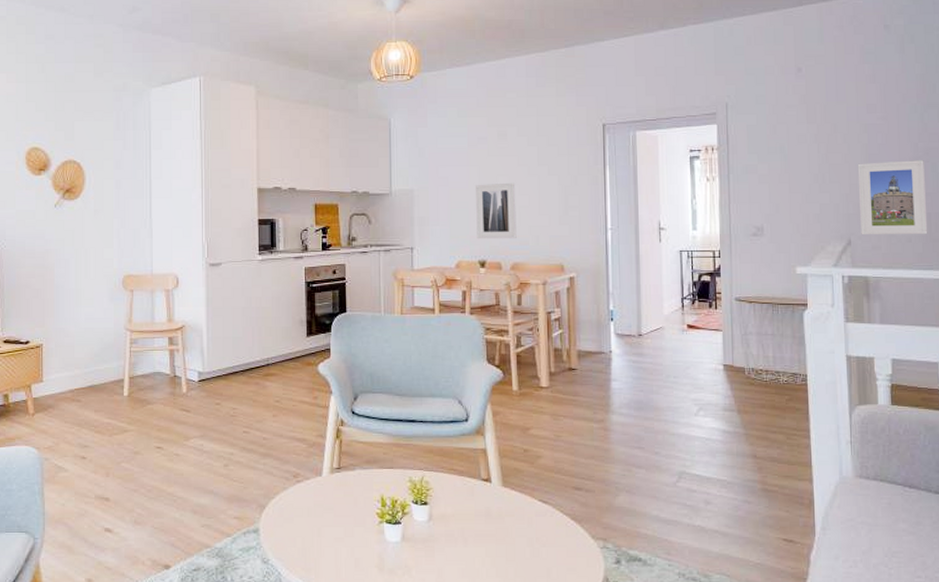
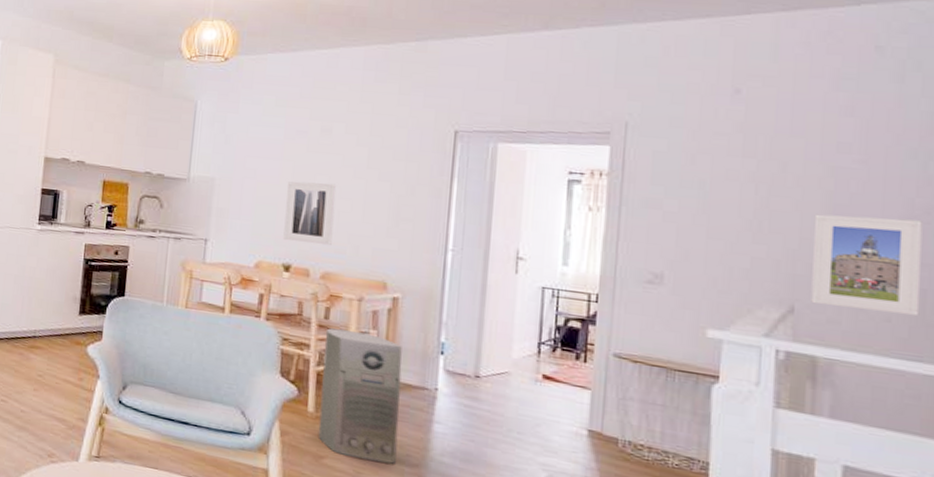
air purifier: none [520,312,587,424] -> present [318,328,402,464]

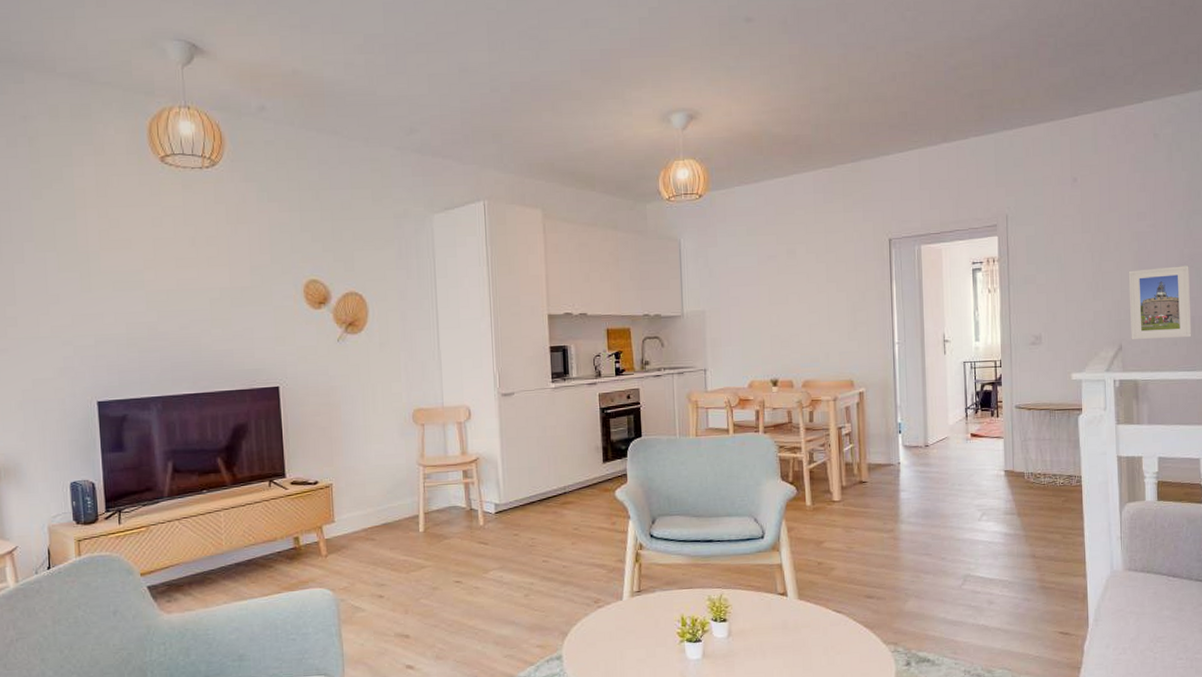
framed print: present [283,181,337,246] -> none [765,300,807,359]
air purifier: present [318,328,402,464] -> none [812,427,878,536]

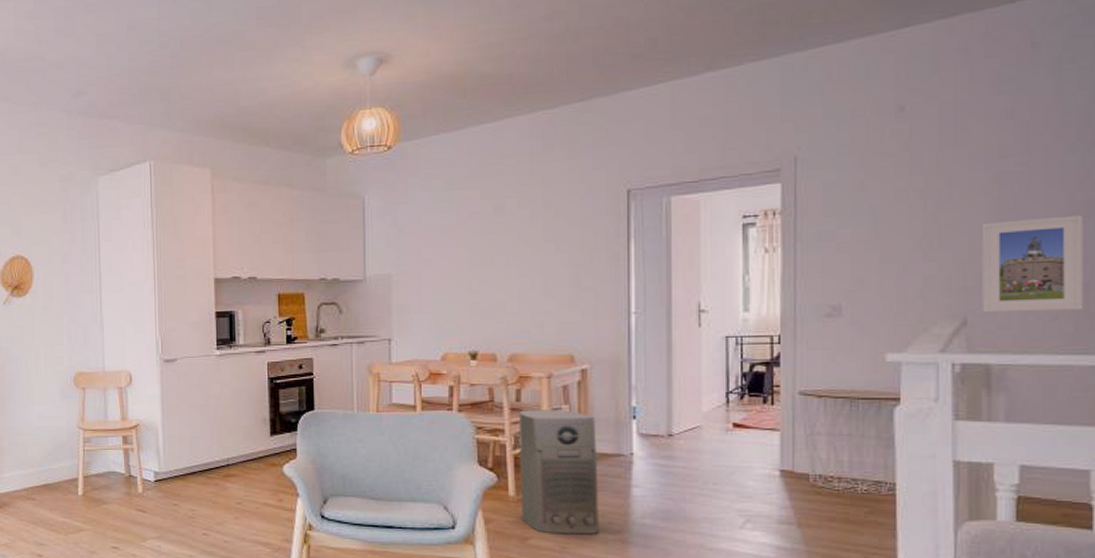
air purifier: none [812,427,878,536] -> present [518,409,600,535]

